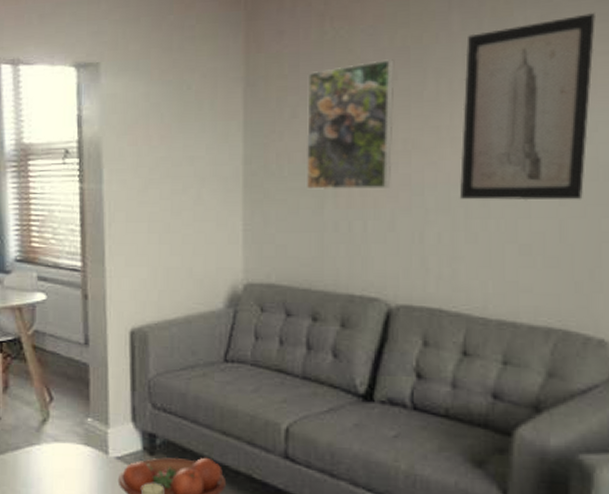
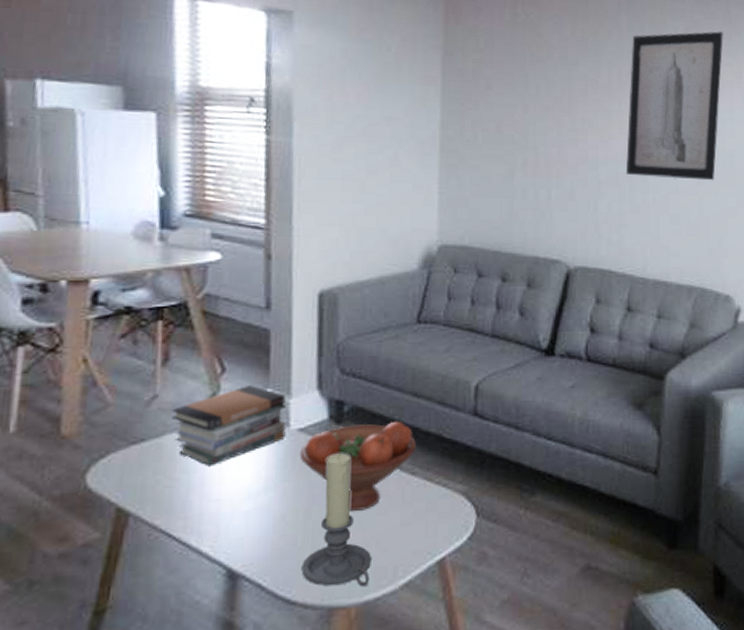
book stack: none [11,414,105,484] -> present [171,386,286,467]
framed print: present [306,58,395,191] -> none [498,46,576,161]

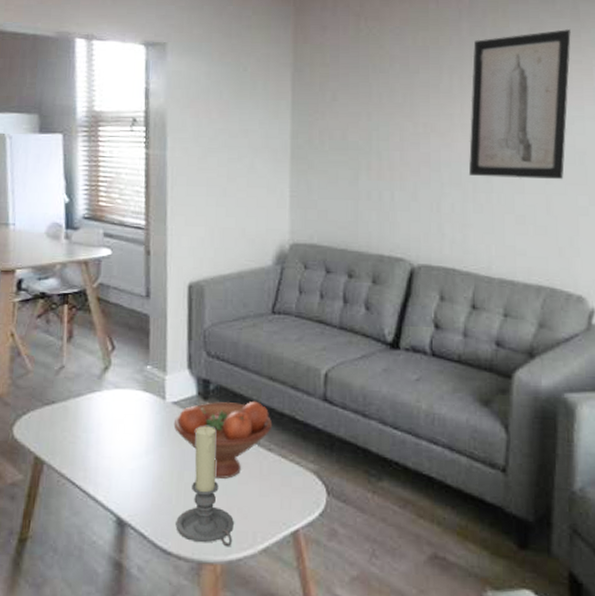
book stack: present [171,386,286,467] -> none [74,362,163,429]

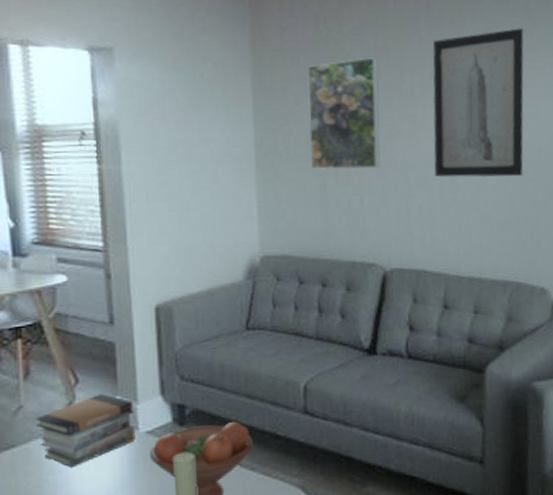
book stack: none [74,362,163,429] -> present [35,394,136,468]
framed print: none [343,55,417,165] -> present [307,56,381,170]

